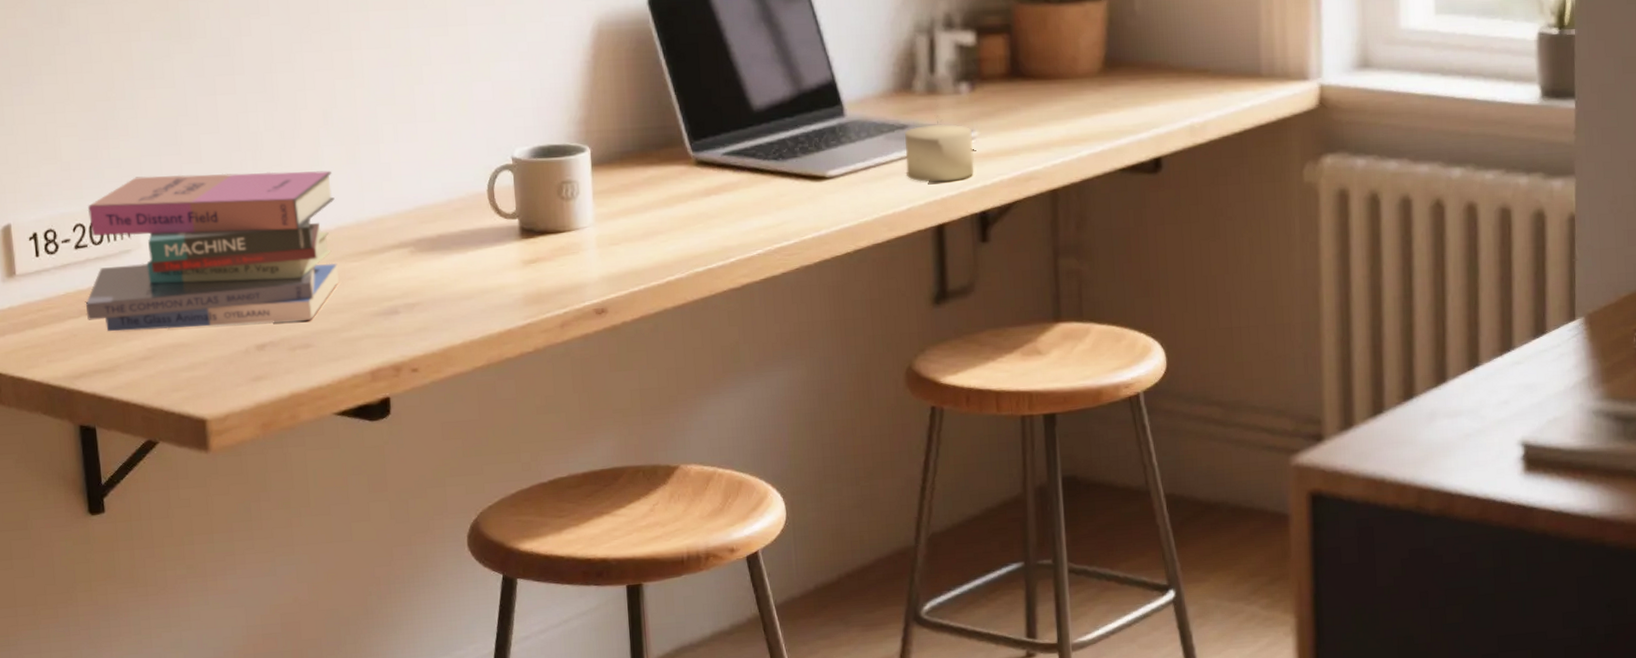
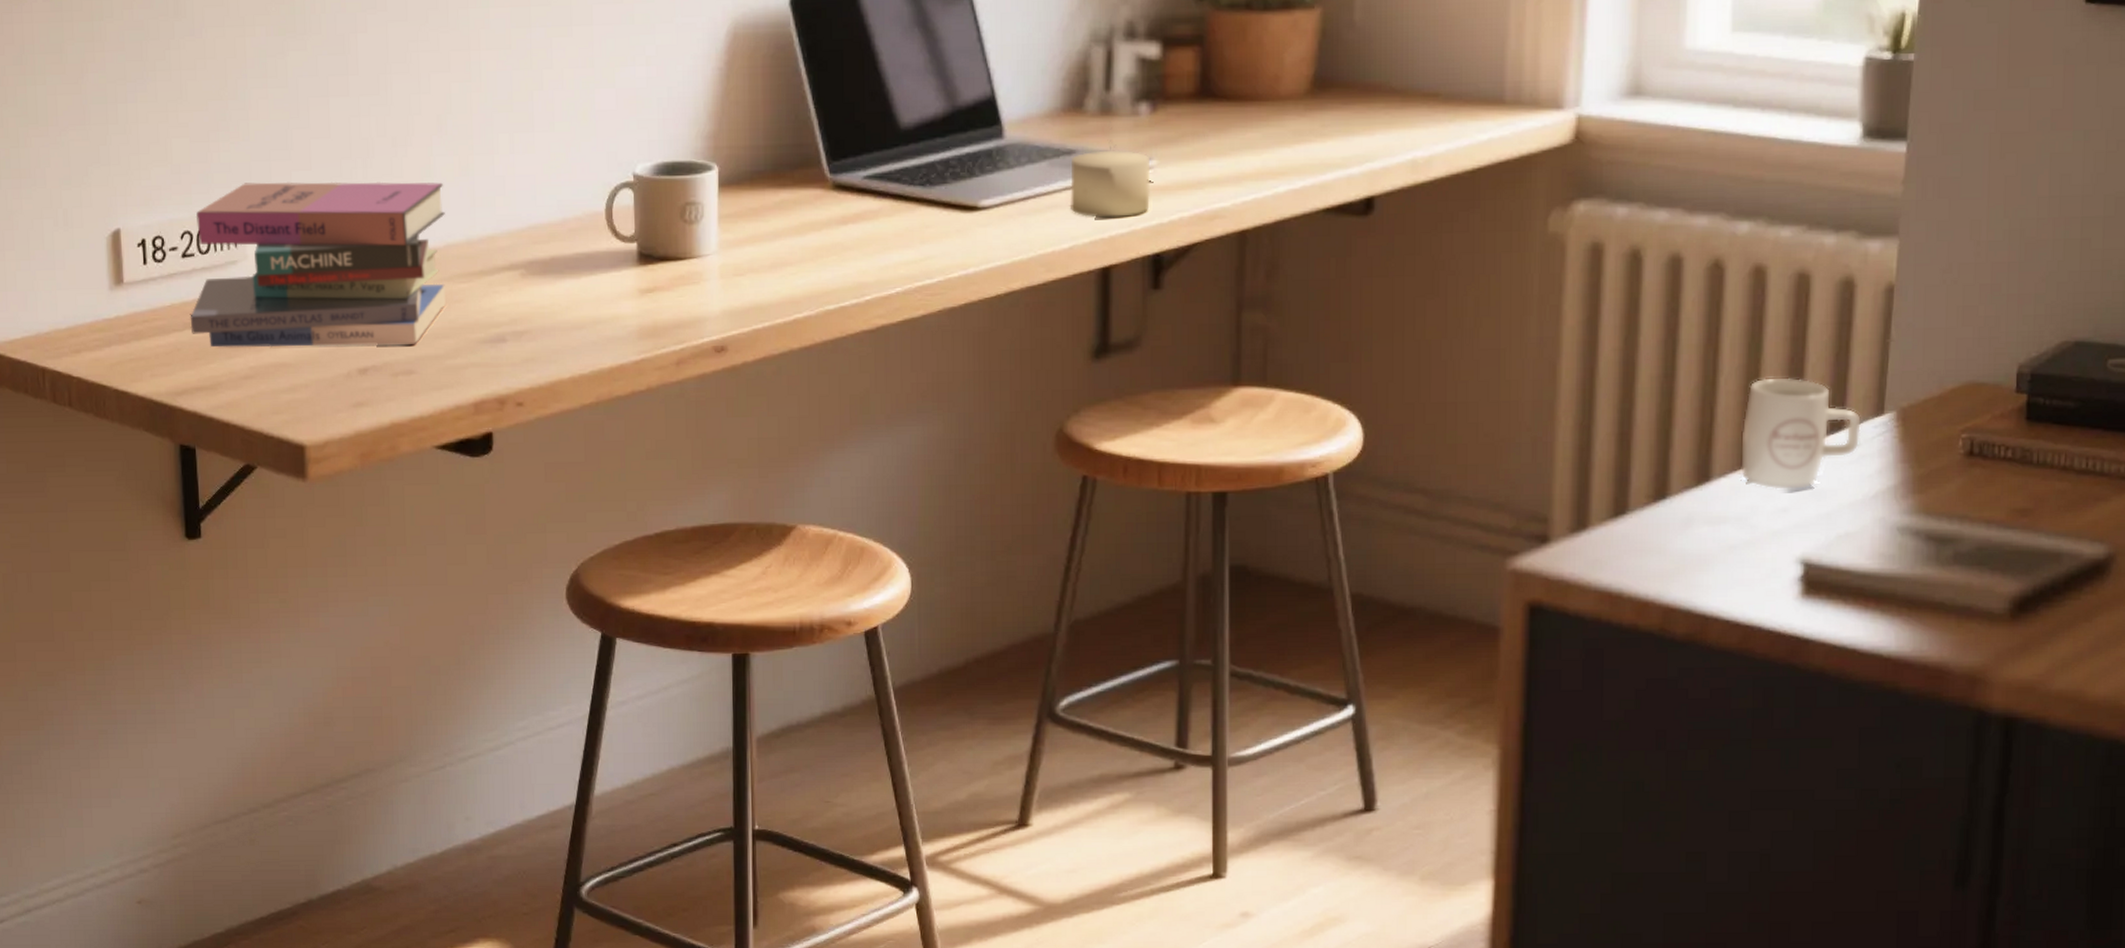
mug: none [1467,293,1560,386] -> present [1741,377,1862,491]

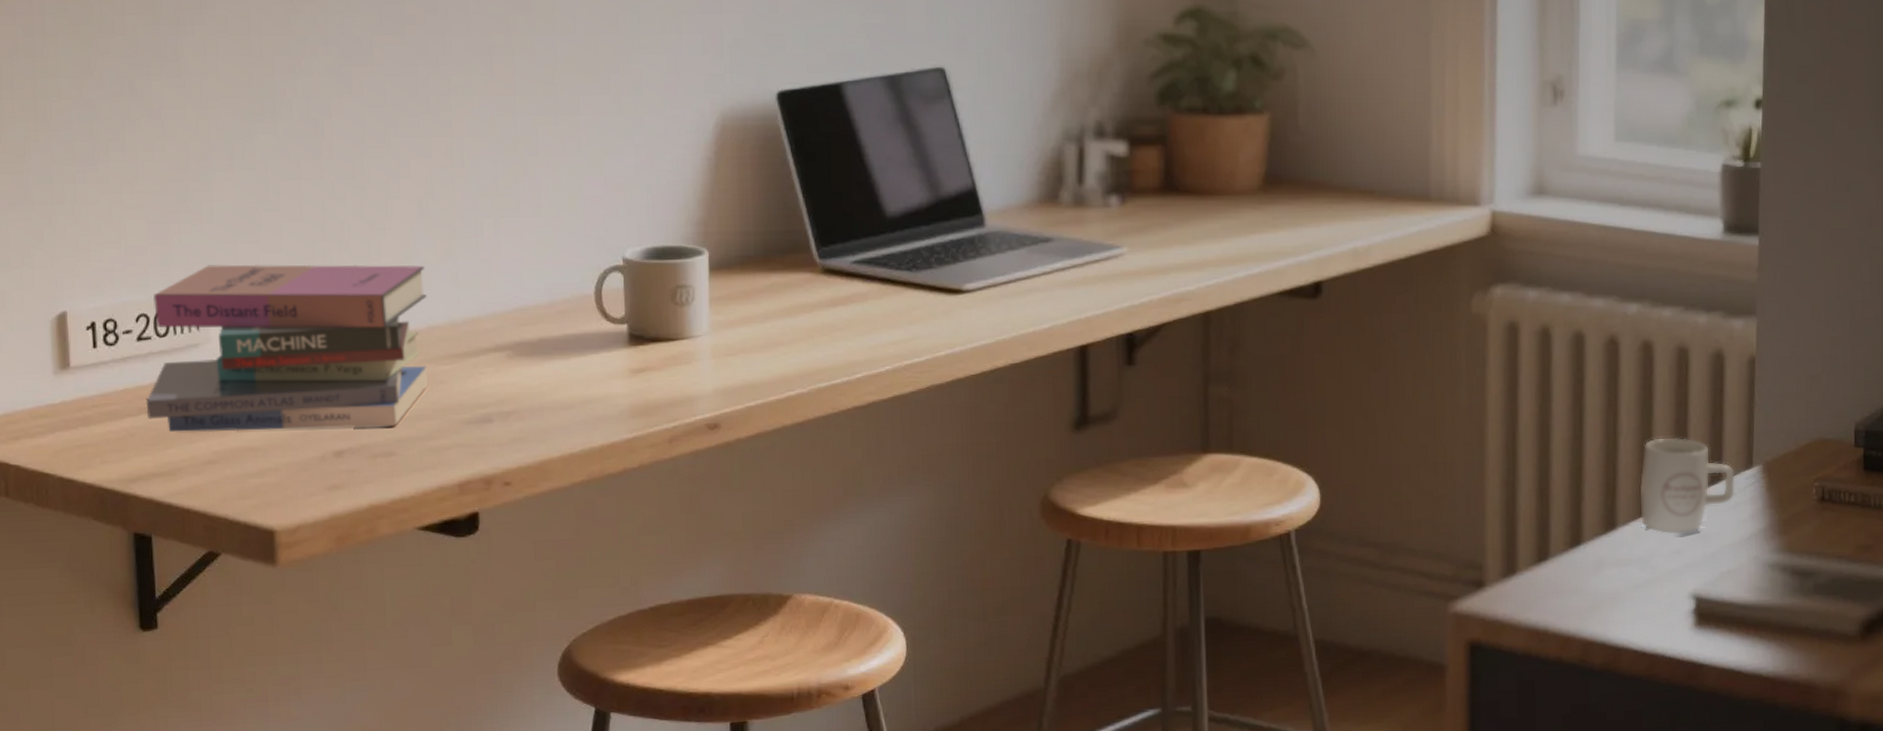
candle: present [1070,141,1151,217] -> none [1048,230,1123,300]

